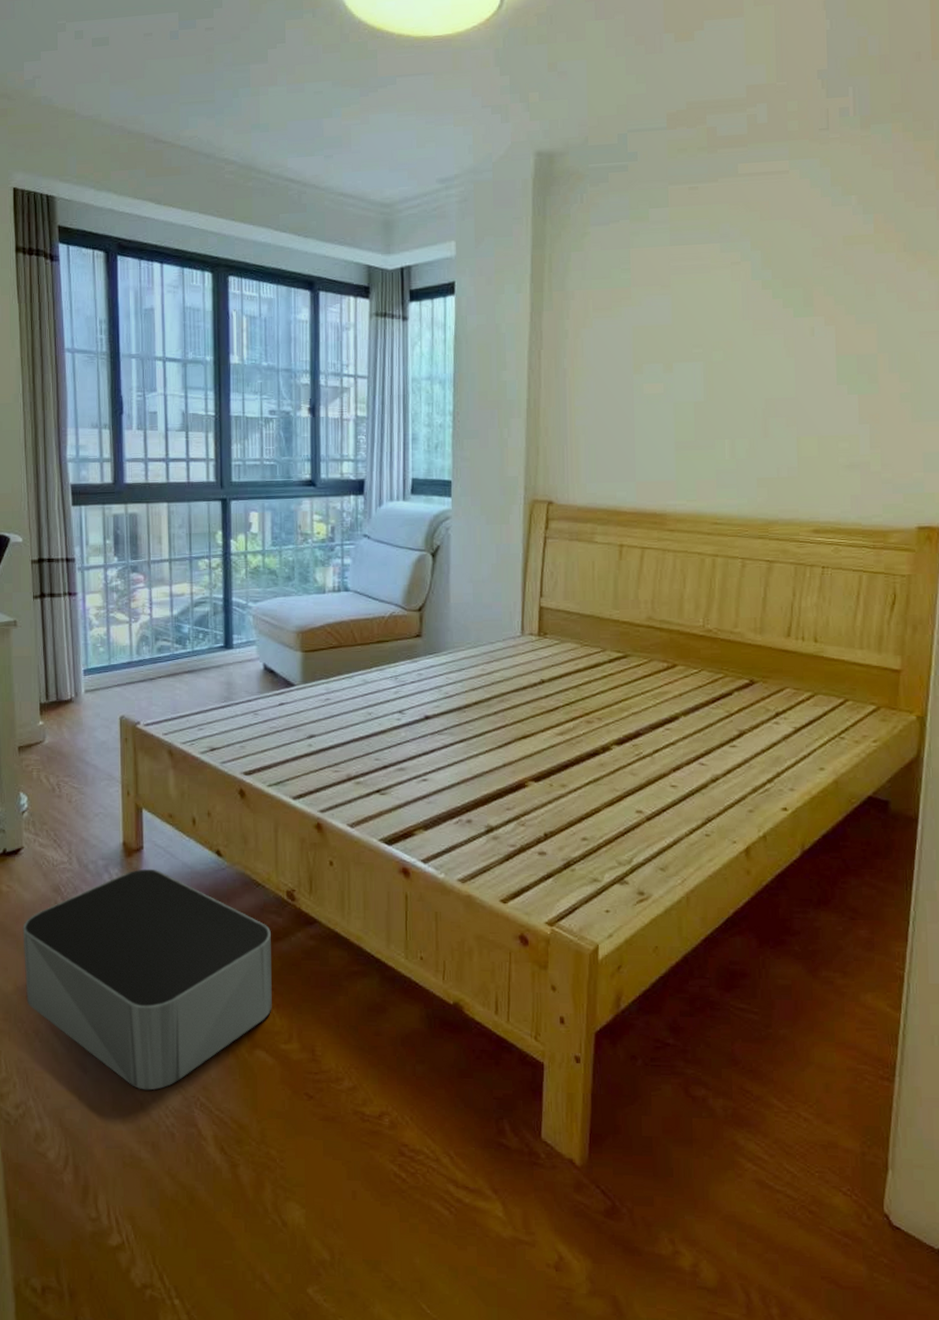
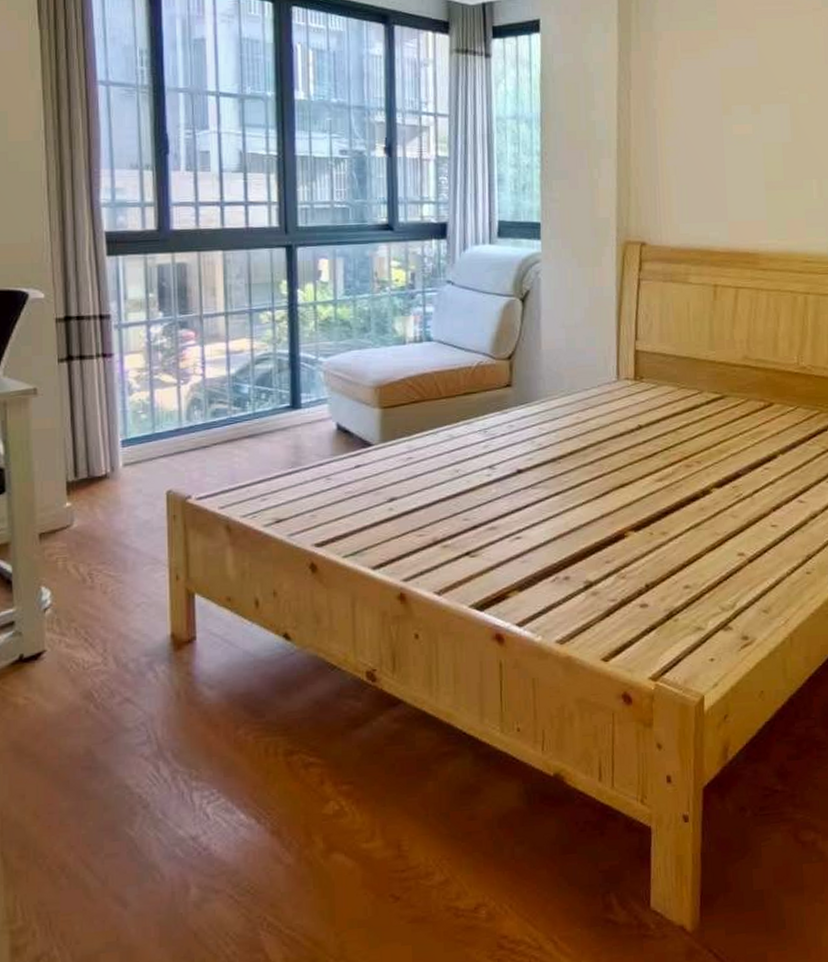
storage bin: present [22,868,272,1090] -> none [44,661,351,918]

